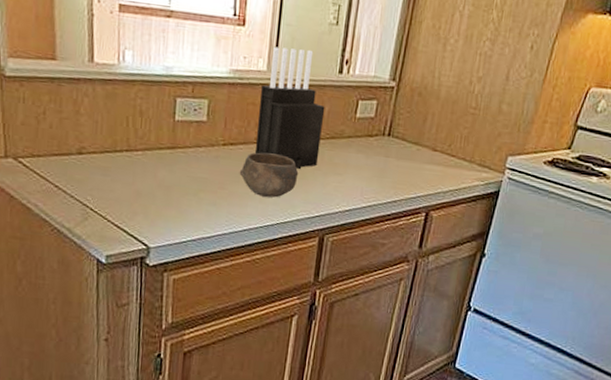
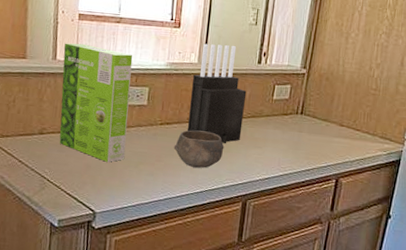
cake mix box: none [102,41,188,189] -> present [59,43,133,162]

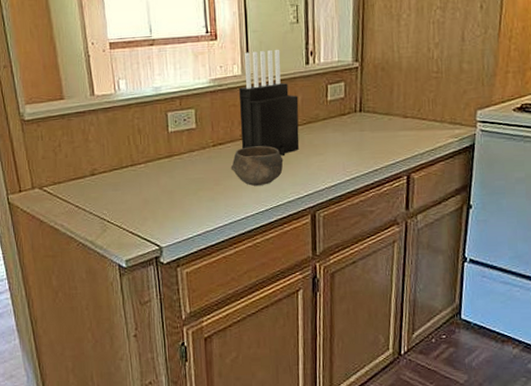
cake mix box: present [59,43,133,162] -> none [100,74,182,194]

